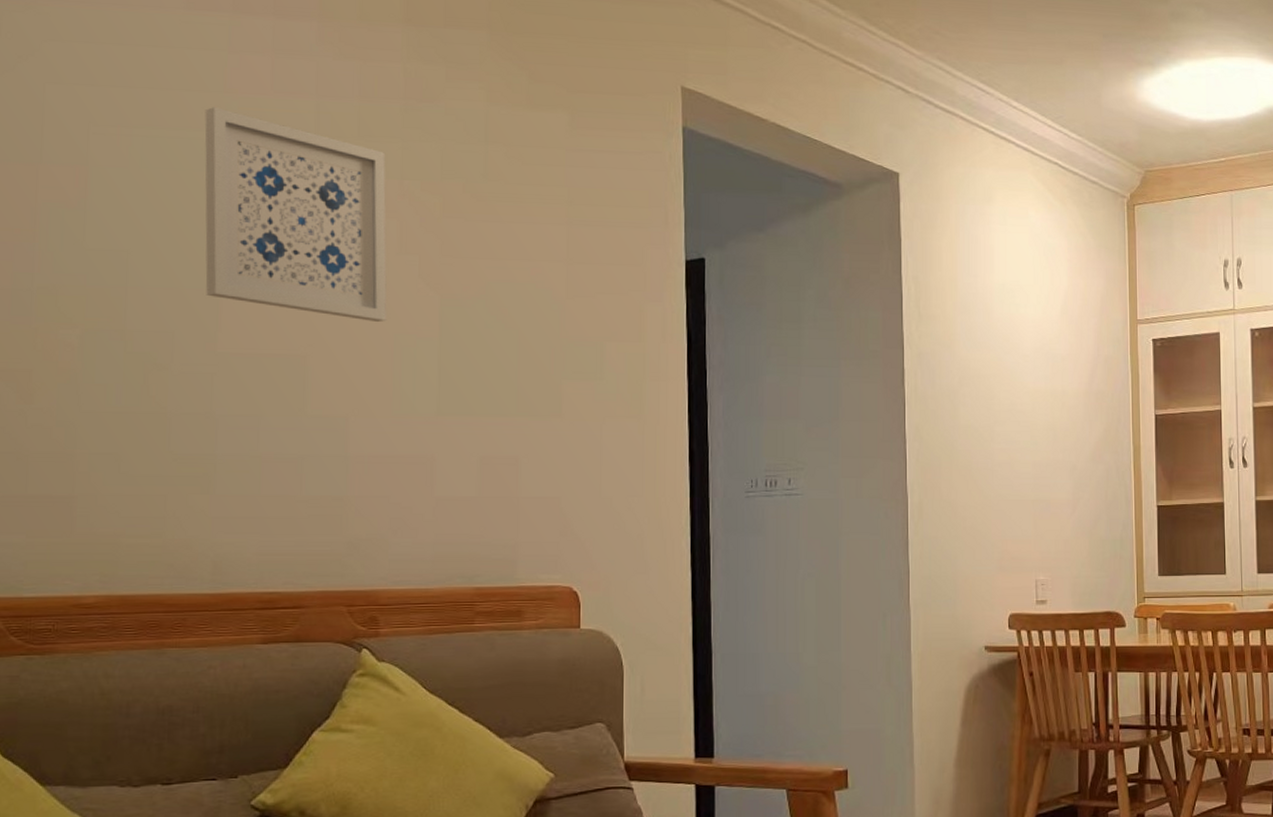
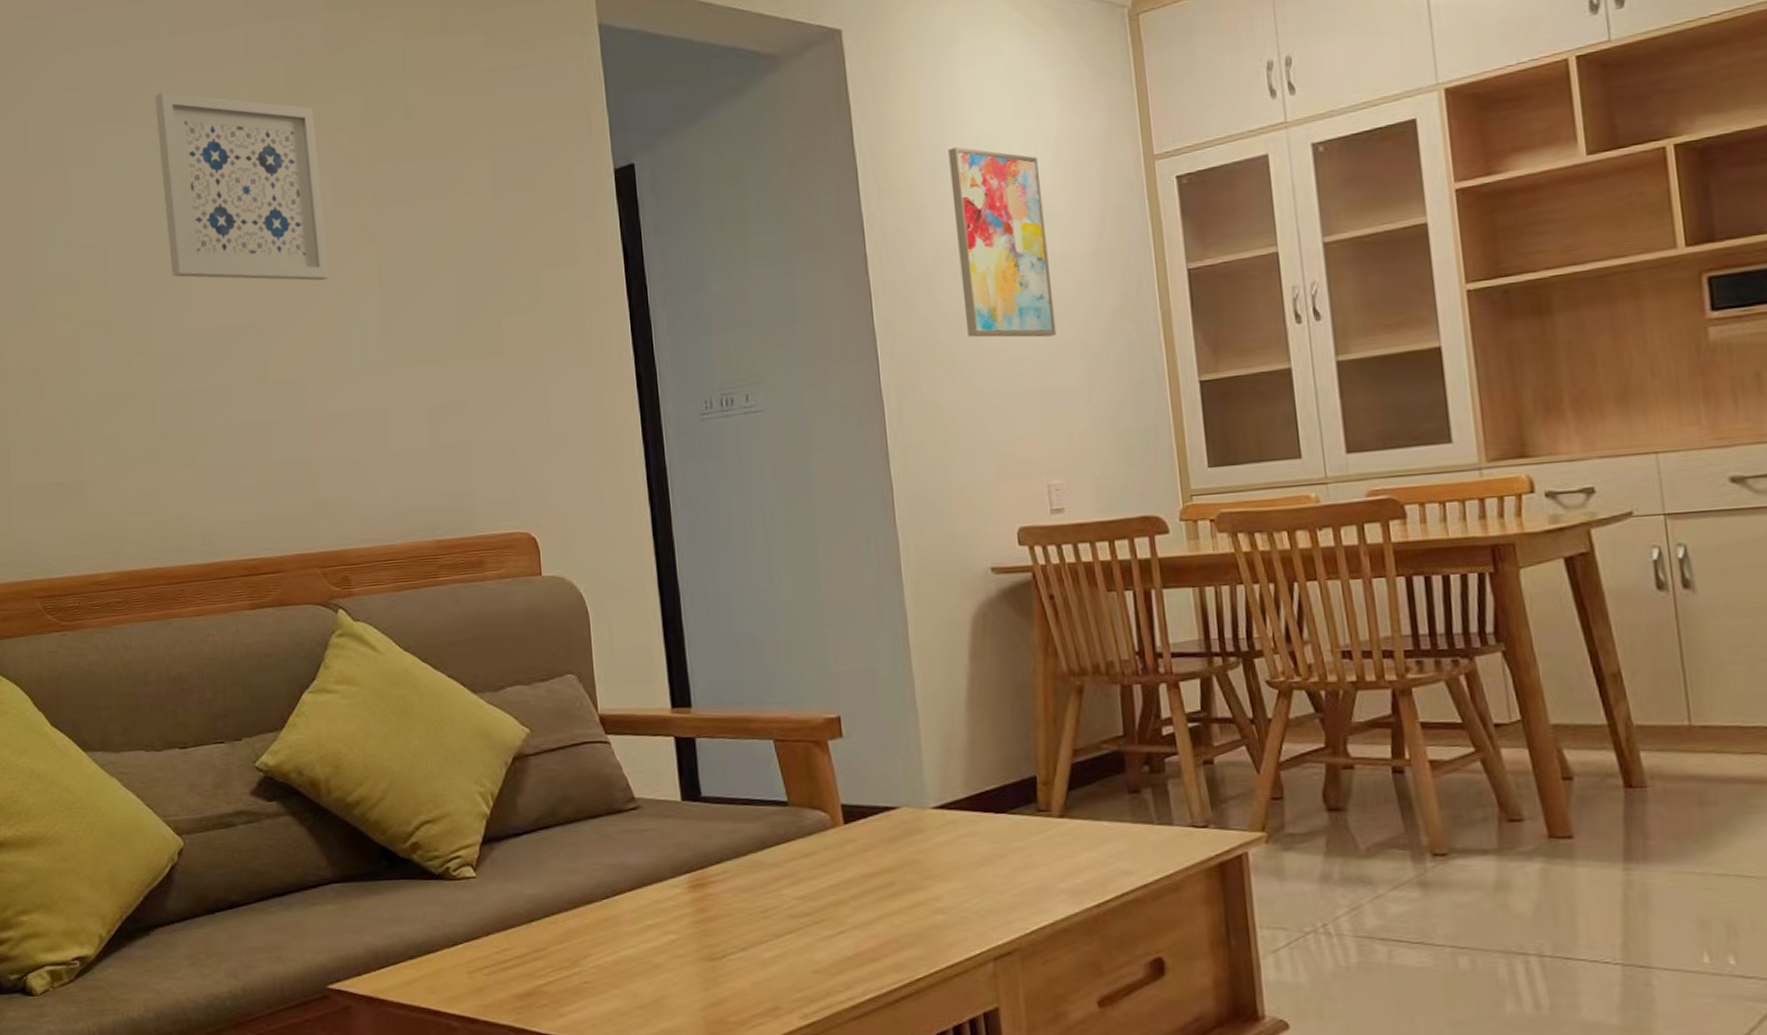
wall art: none [979,289,1053,457] -> present [948,147,1057,338]

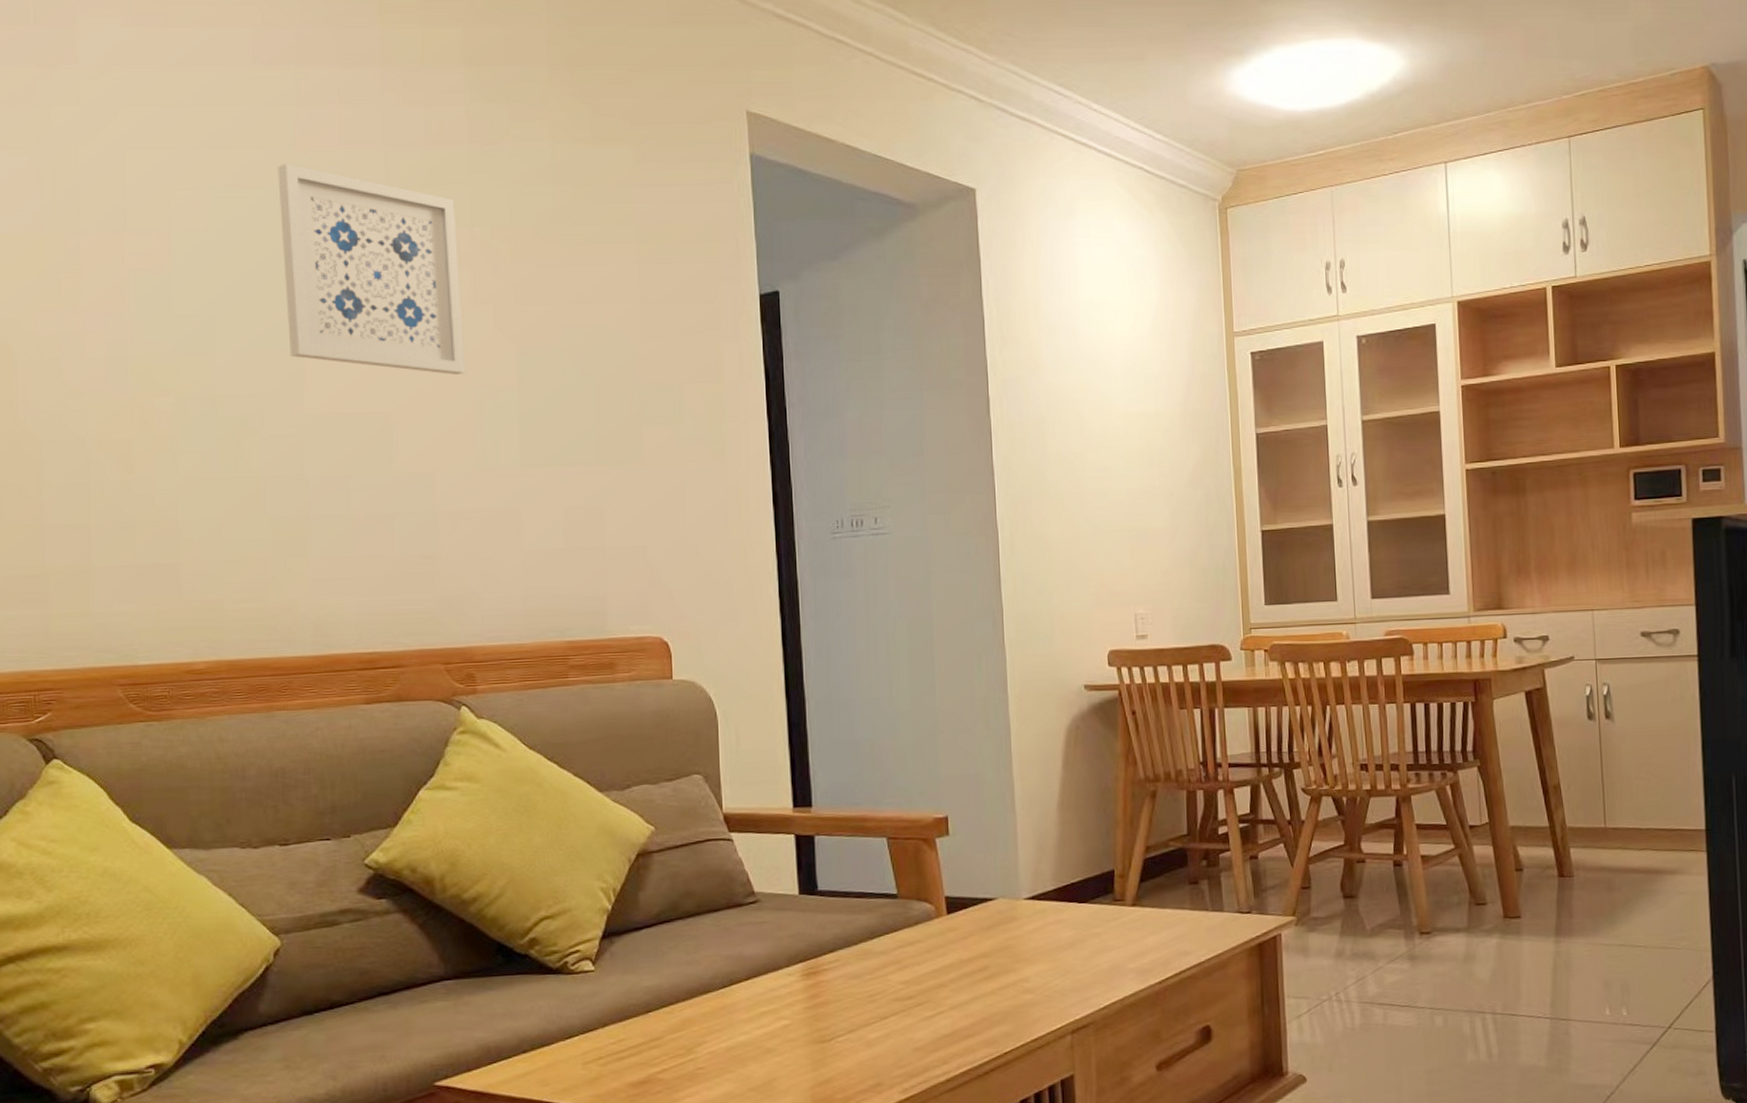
wall art: present [948,147,1057,338] -> none [1064,308,1148,483]

